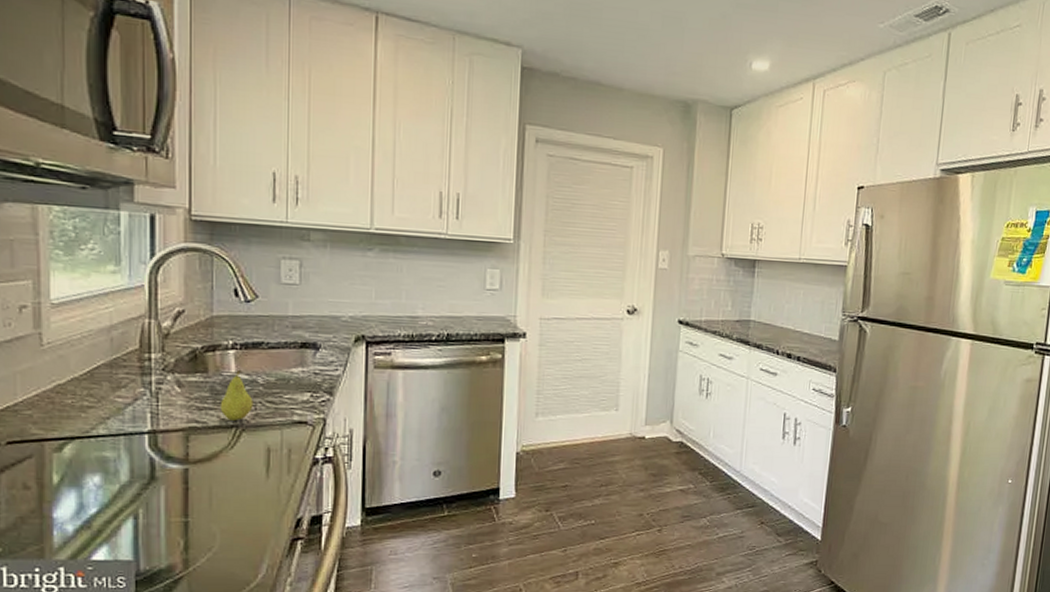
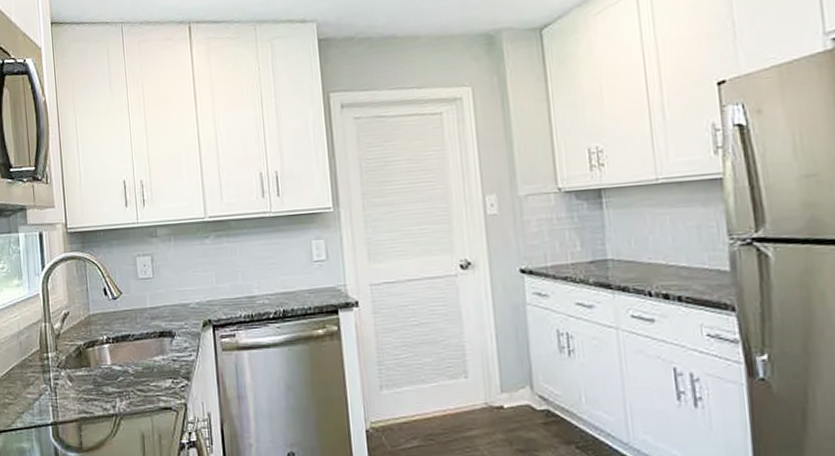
fruit: present [220,369,254,420] -> none [101,361,127,410]

